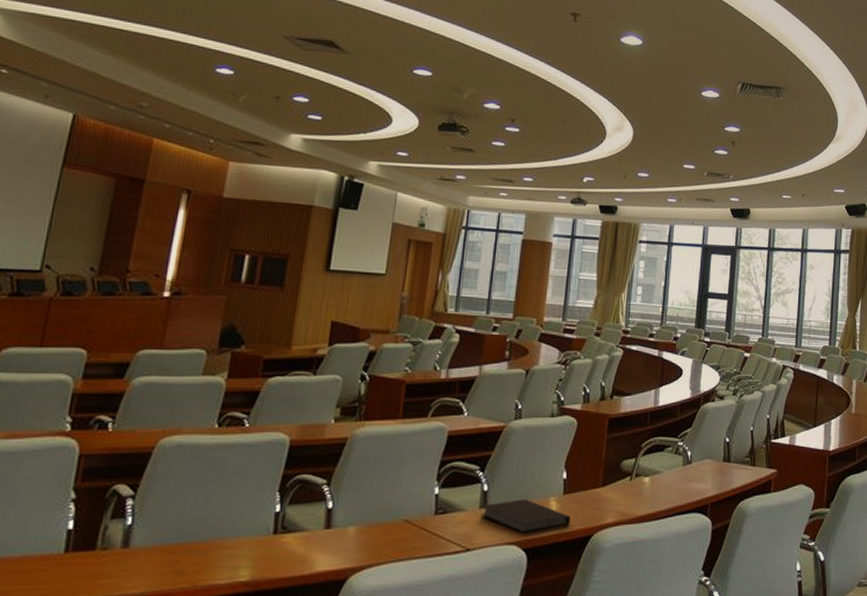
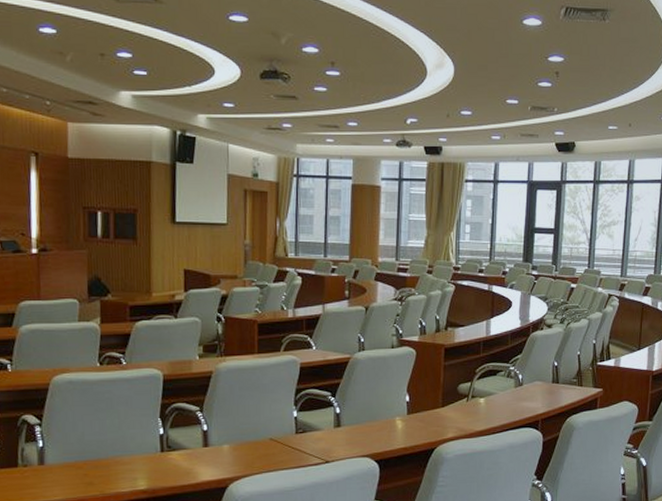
notebook: present [480,499,570,533] -> none [335,419,415,448]

